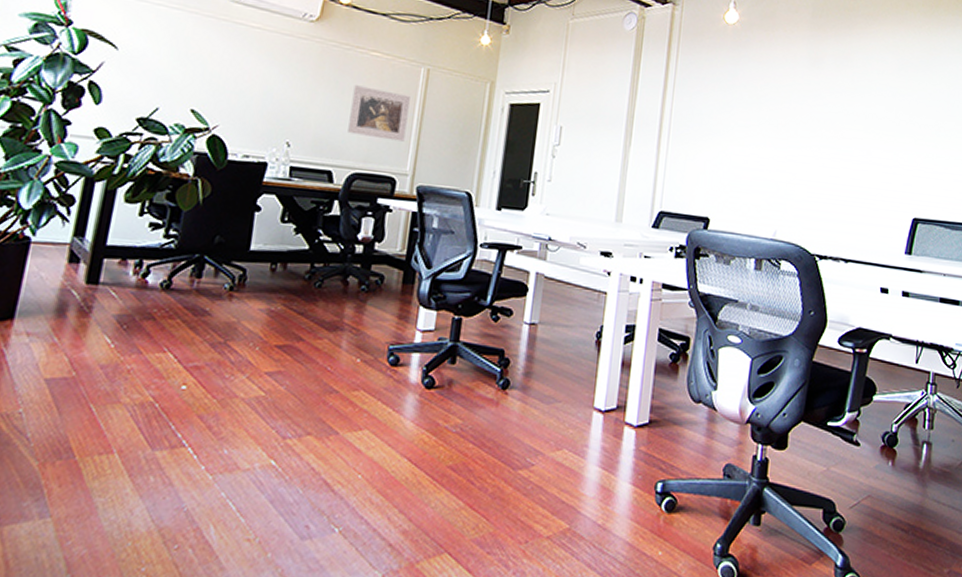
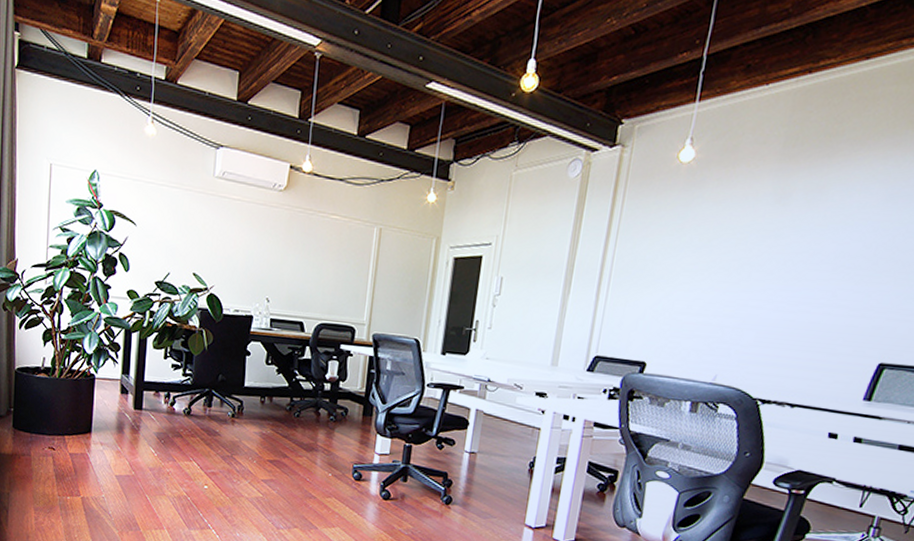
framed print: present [348,85,410,142] -> none [314,246,365,295]

